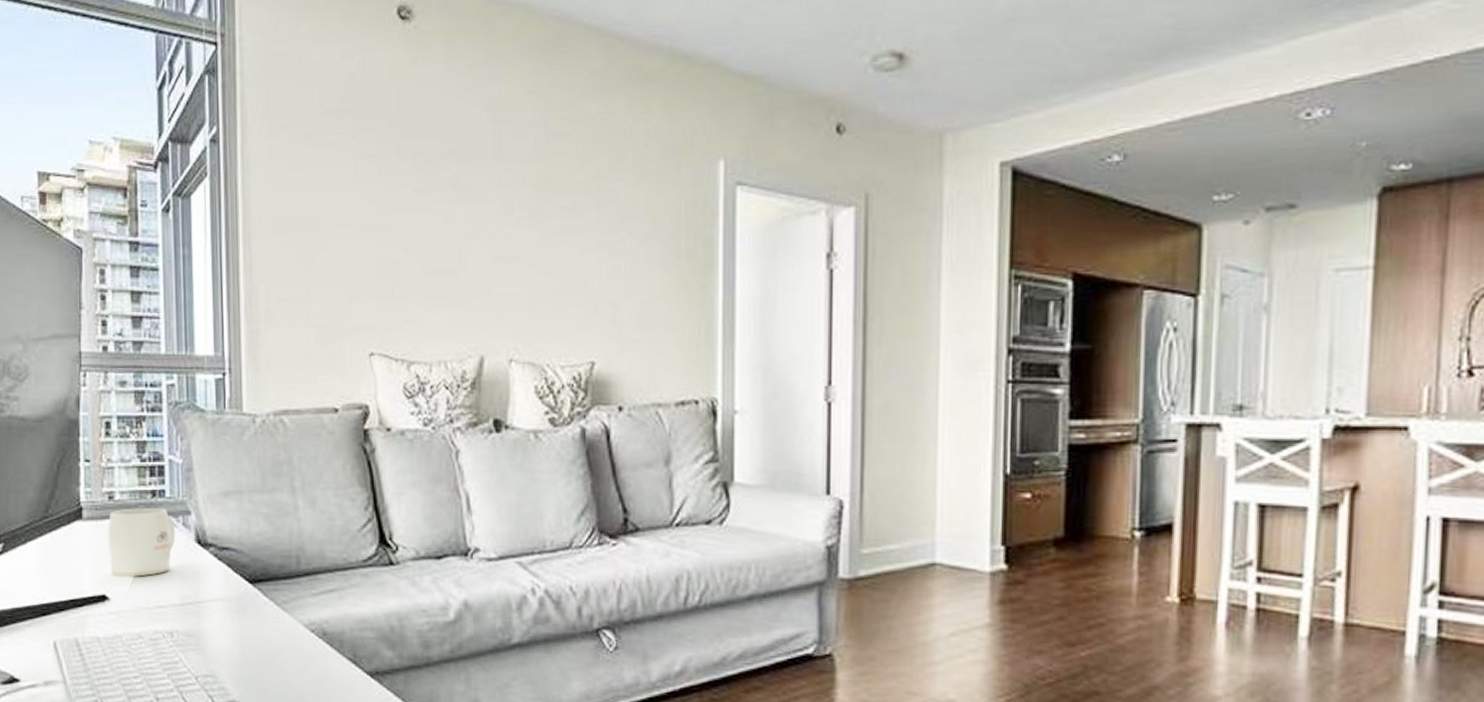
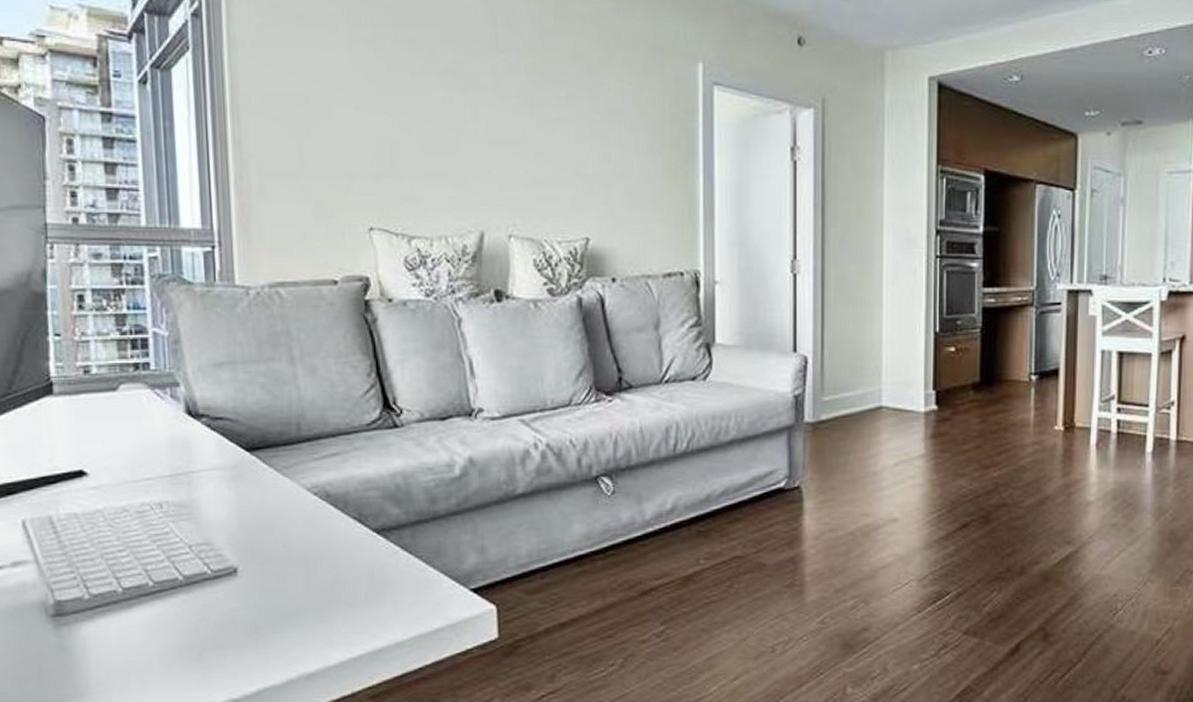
mug: present [108,508,176,577] -> none [84,381,163,451]

